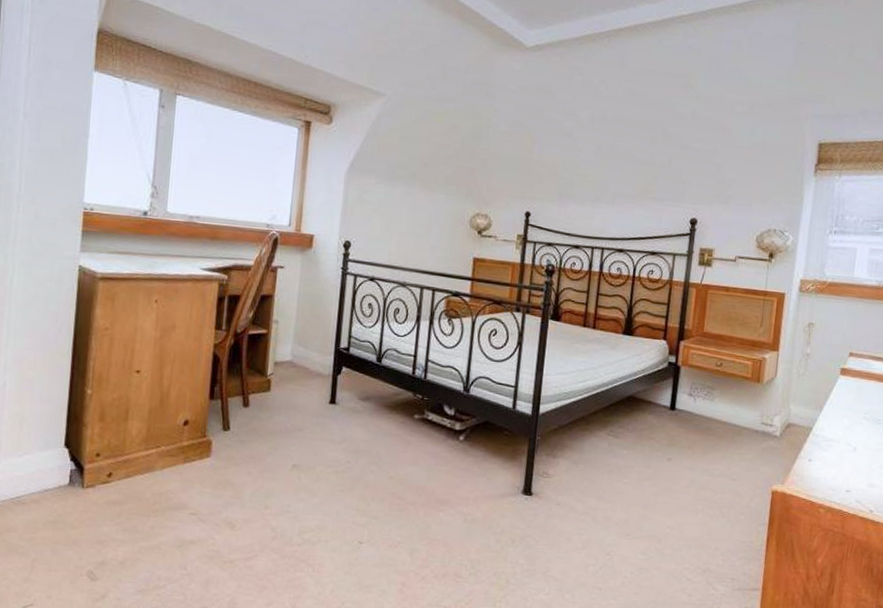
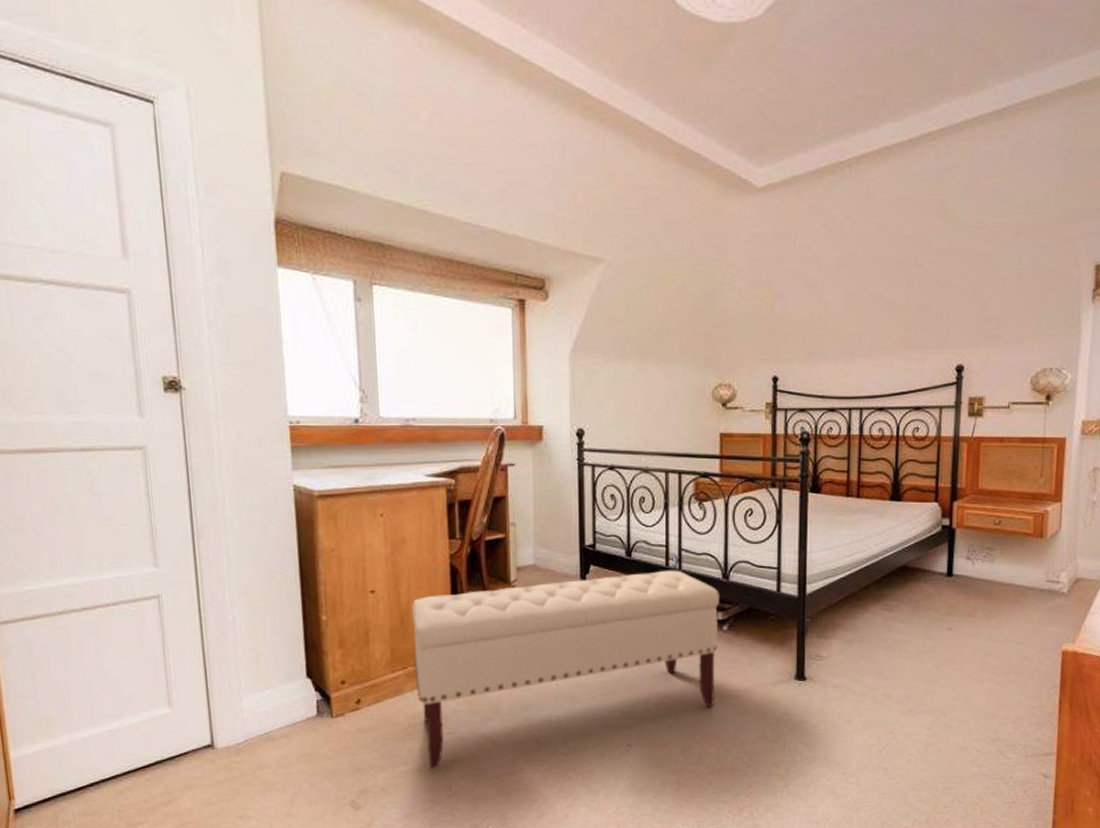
bench: none [166,378,459,548] -> present [411,570,719,770]

